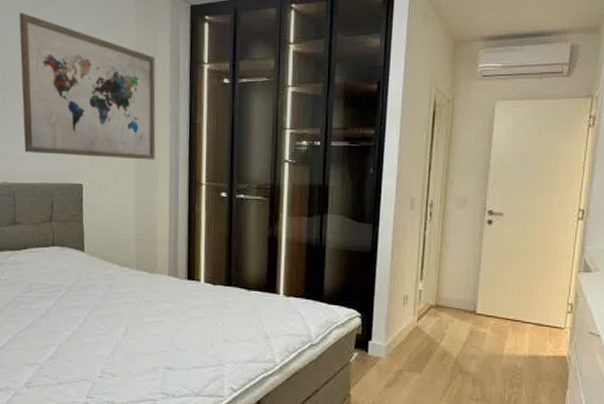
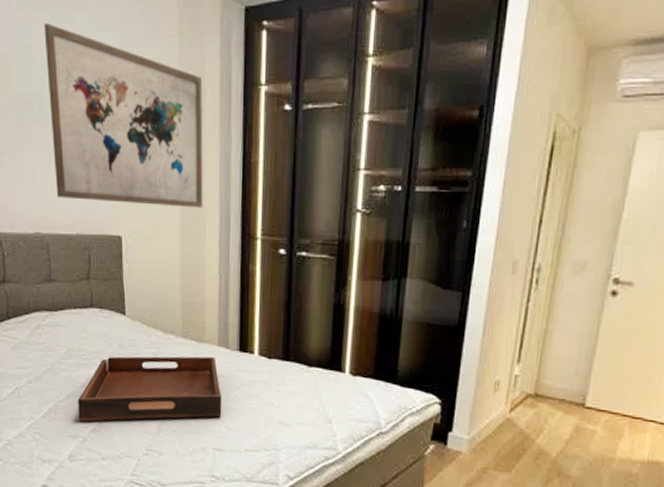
serving tray: none [36,285,172,350] -> present [77,356,222,422]

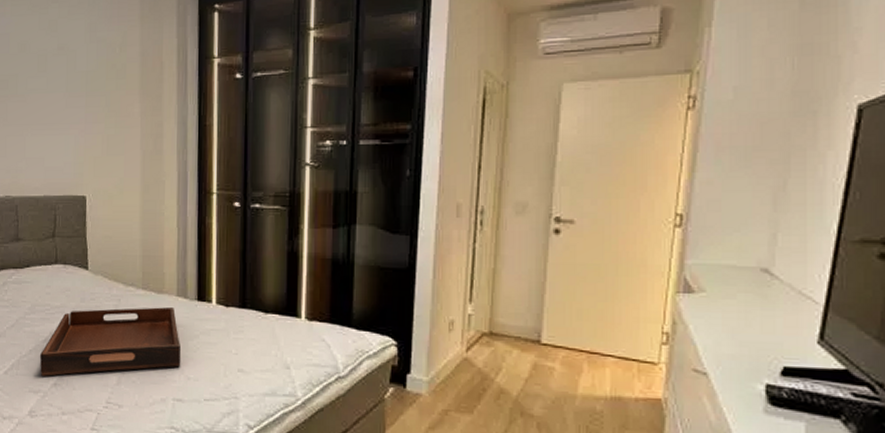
wall art: present [44,23,203,208] -> none [21,15,162,168]

